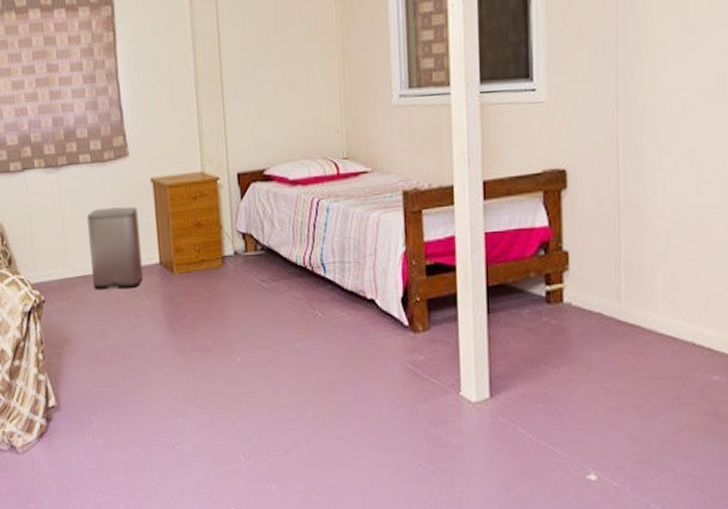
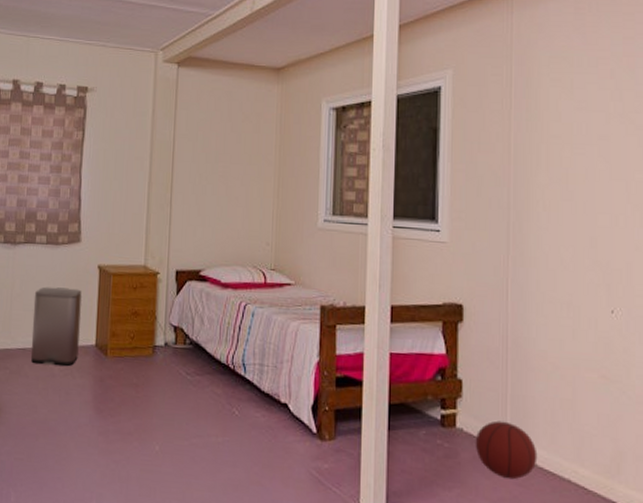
basketball: none [585,290,657,349] -> present [475,420,538,480]

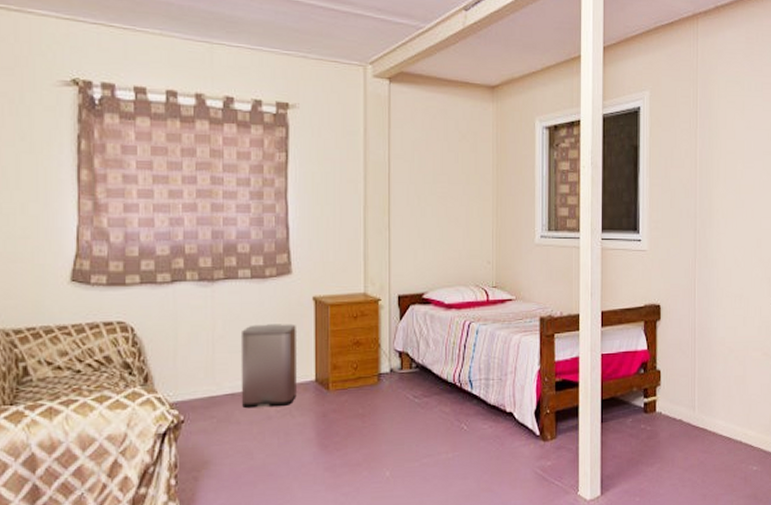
basketball: present [475,420,538,480] -> none [671,401,718,449]

